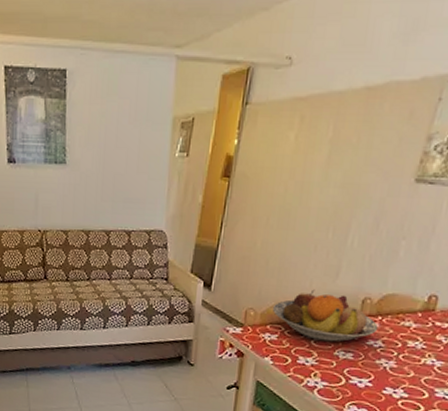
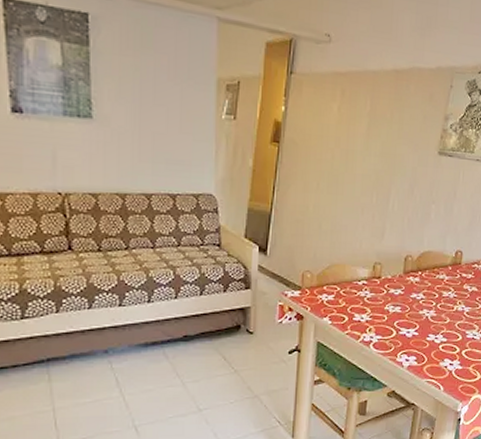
fruit bowl: present [272,289,379,342] -> none [327,250,419,298]

